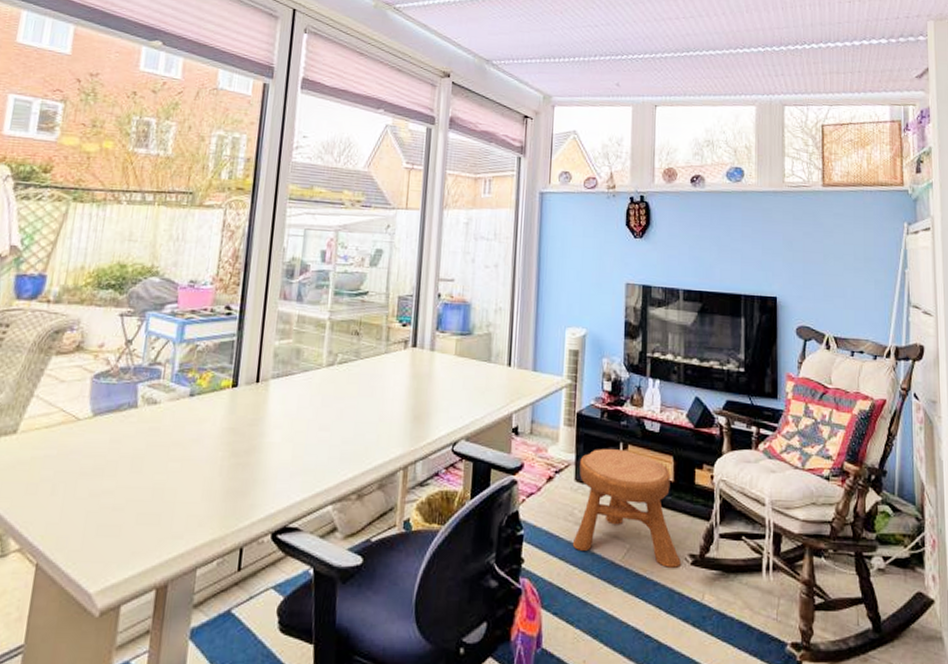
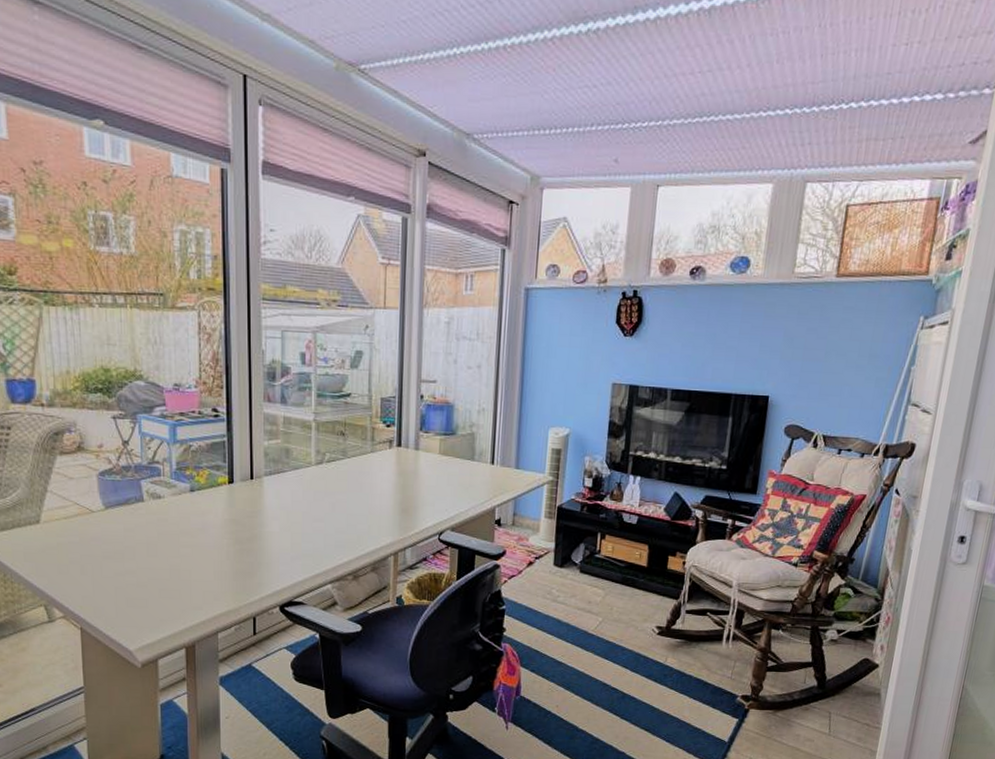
stool: present [572,448,681,568] -> none [549,538,648,637]

